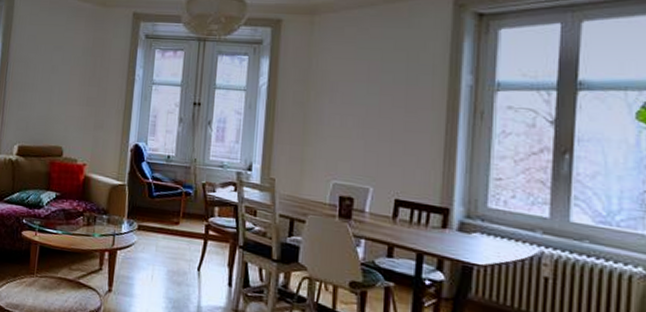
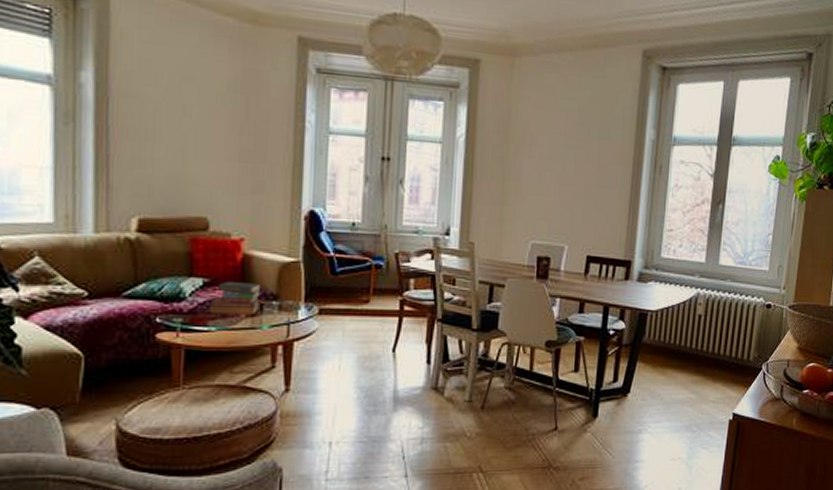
books: none [58,196,95,225] -> present [209,281,260,315]

